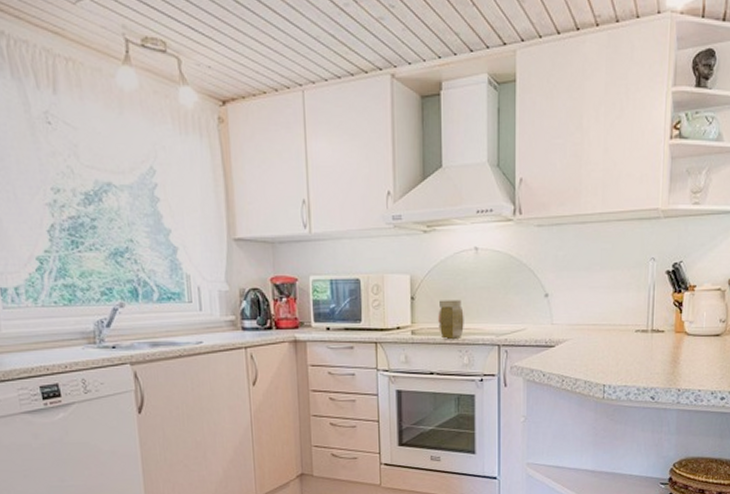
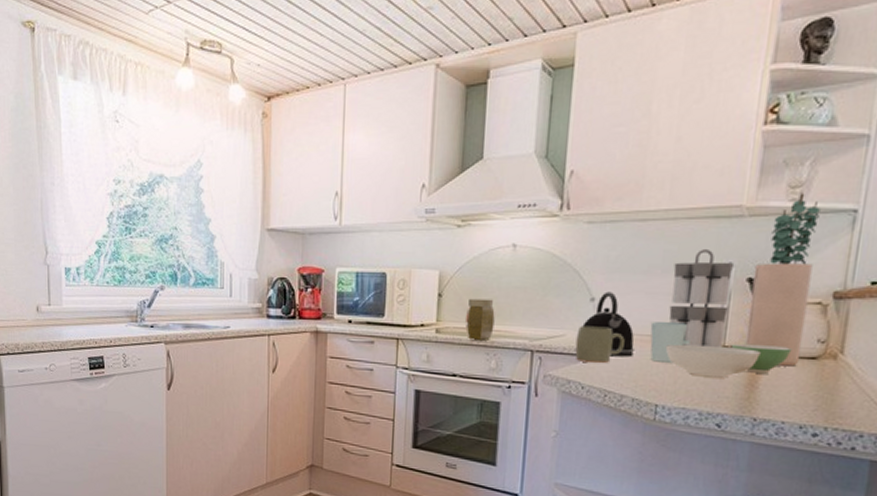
mug: none [535,319,575,353] -> present [575,326,625,364]
kettle: none [540,287,583,346] -> present [582,291,635,358]
cup: none [594,312,628,349] -> present [650,322,692,364]
bowl: none [607,330,680,358] -> present [665,344,760,378]
spice rack: none [608,247,655,332] -> present [669,249,733,349]
bowl: none [657,326,702,351] -> present [730,343,792,374]
vase: none [668,196,715,344] -> present [745,191,820,367]

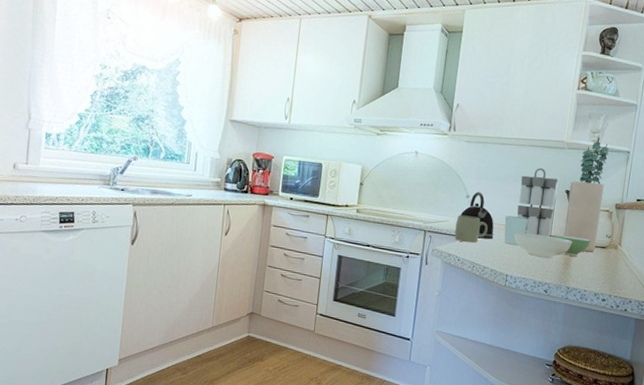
jar: present [464,298,495,341] -> none [378,188,401,221]

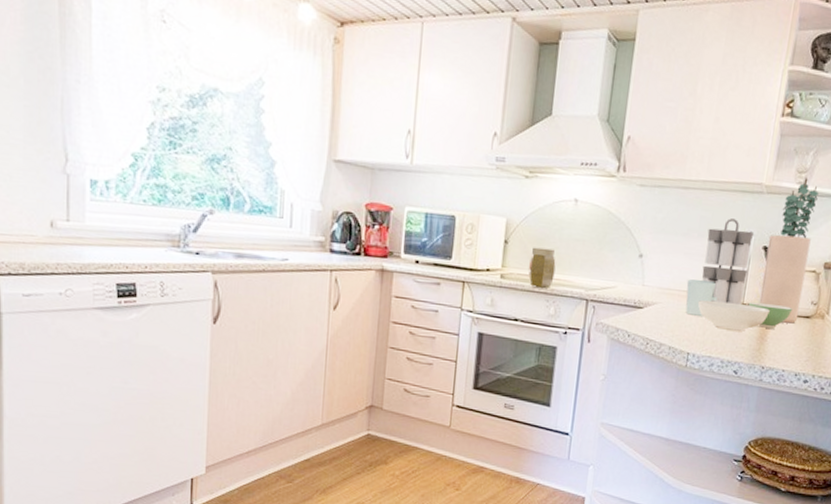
jar: none [378,188,401,221] -> present [528,247,556,288]
mug: present [454,215,488,244] -> none [624,279,666,315]
kettle: present [460,191,494,240] -> none [631,249,673,310]

